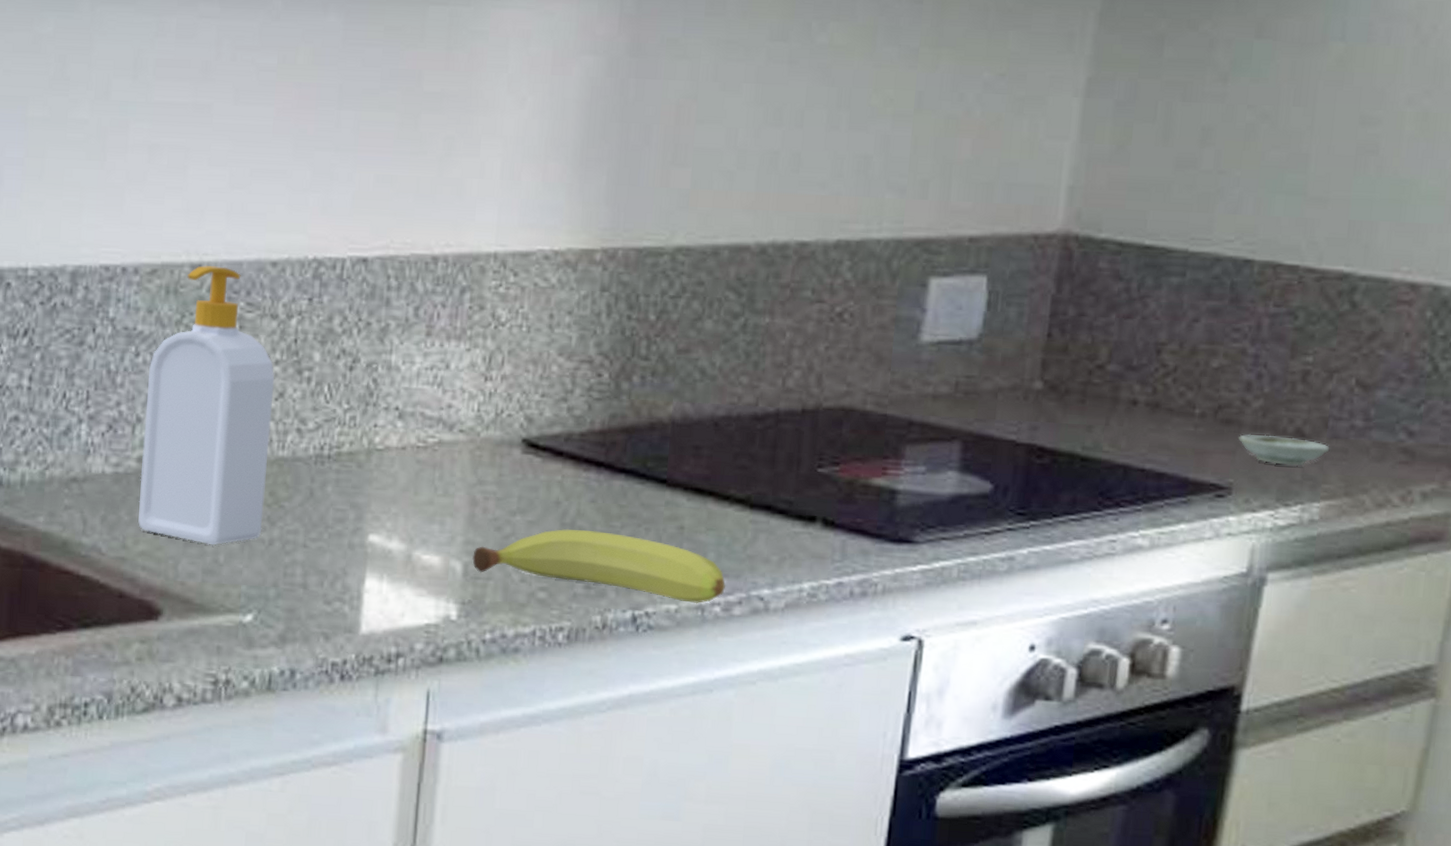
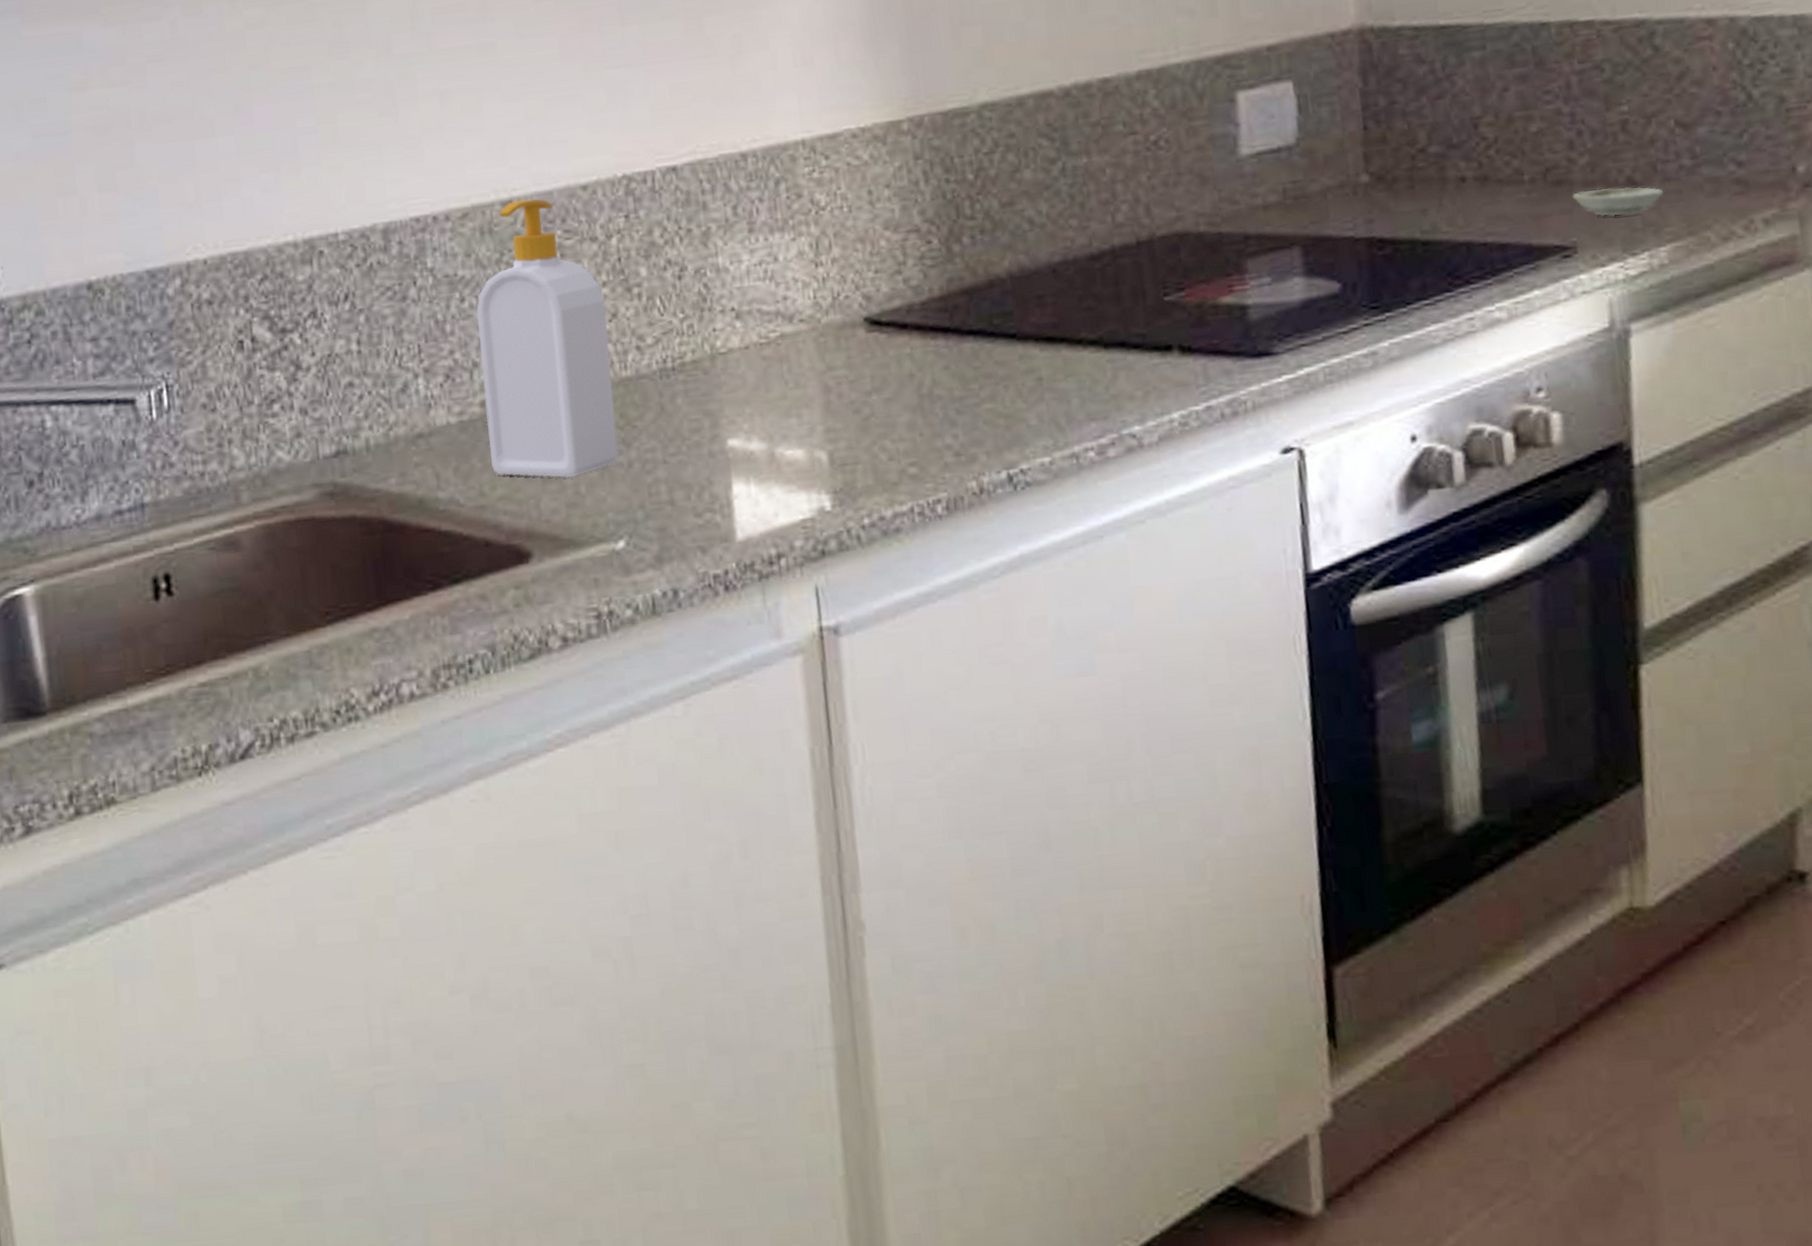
fruit: present [472,528,726,604] -> none [835,395,1096,459]

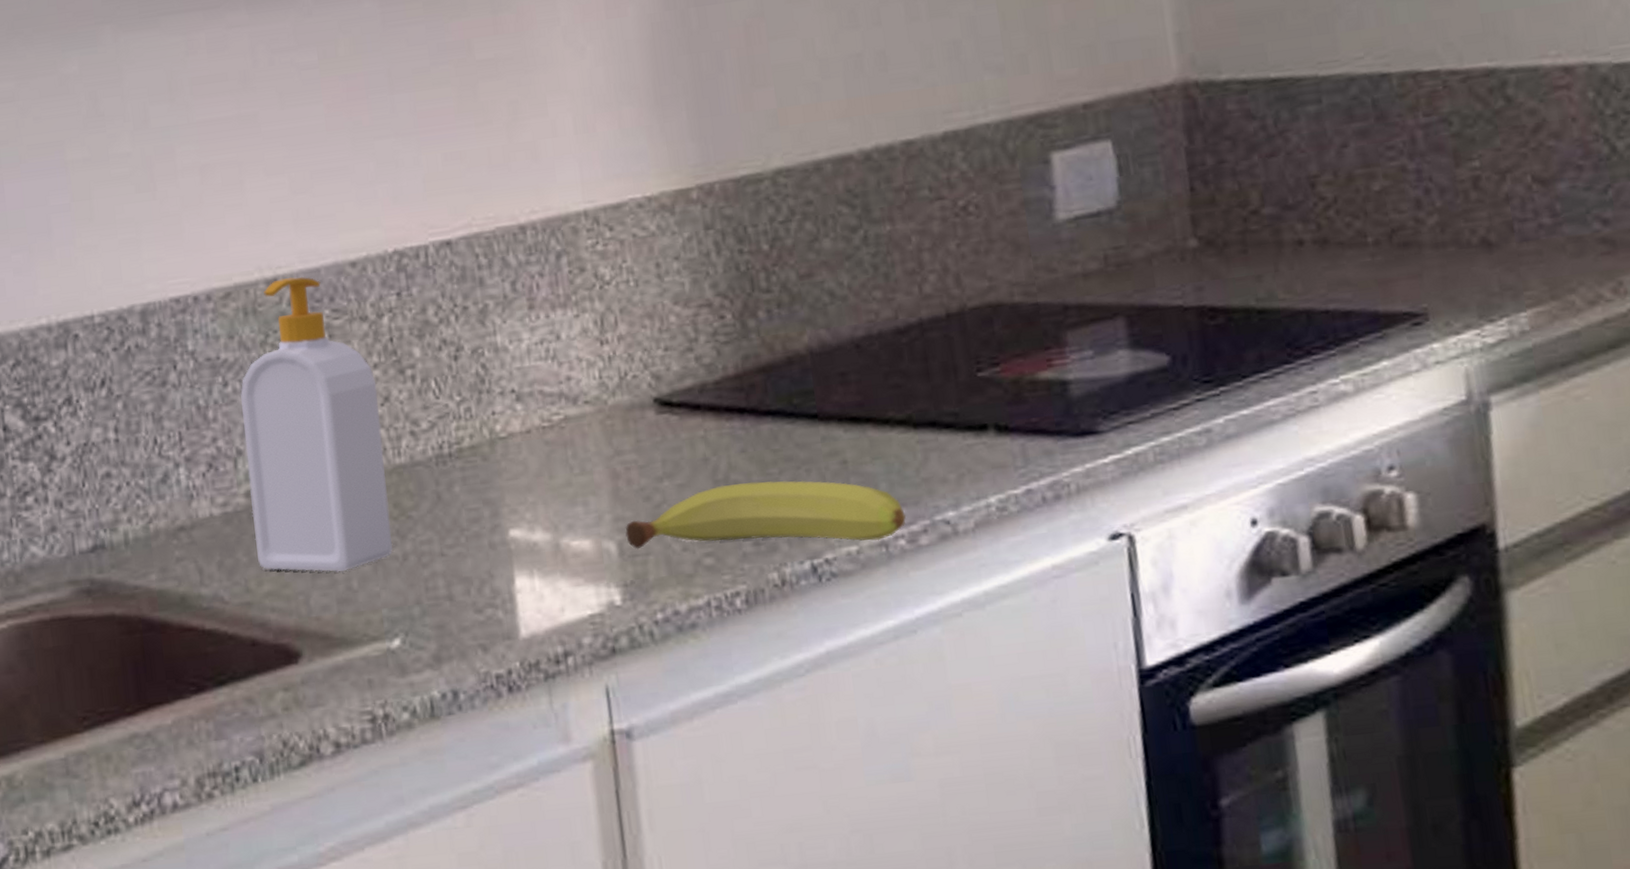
fruit: none [835,395,1096,459] -> present [625,480,907,550]
saucer: present [1572,186,1664,217] -> none [1421,247,1523,281]

